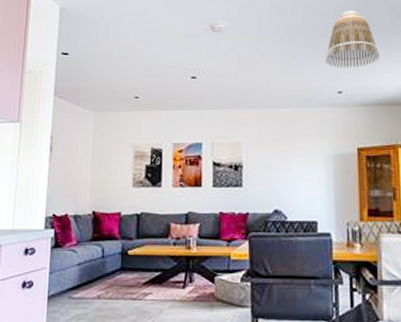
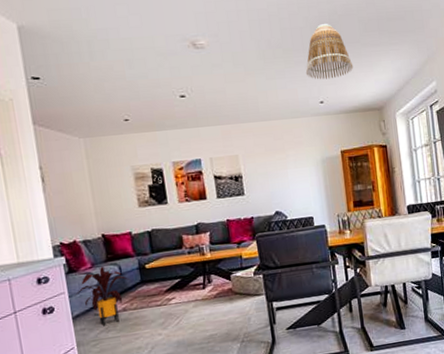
house plant: none [54,246,111,313] -> present [74,266,131,327]

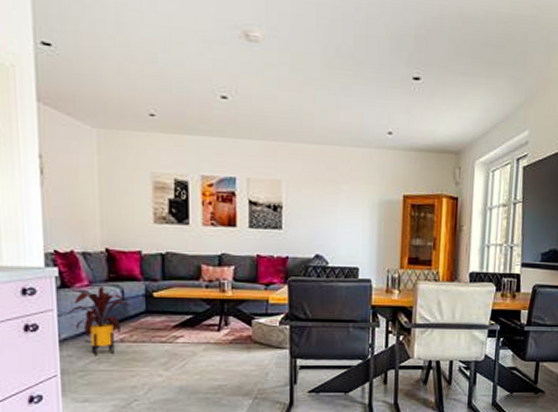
lamp shade: present [305,24,354,80] -> none [376,37,435,107]

